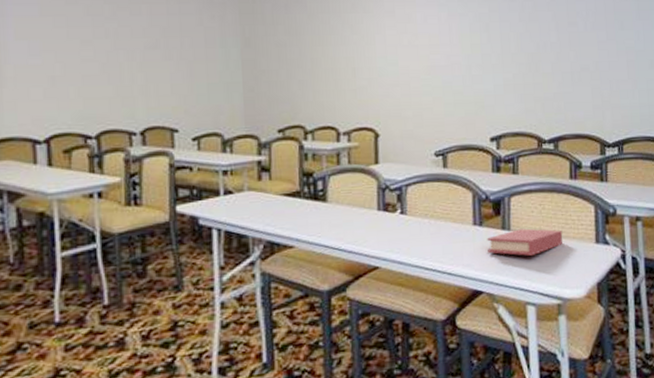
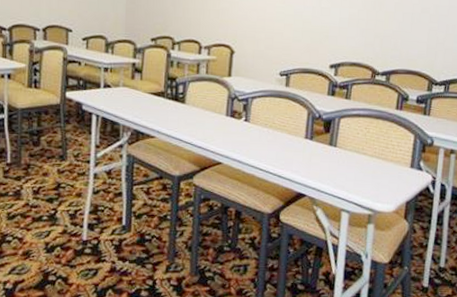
book: present [487,228,563,256] -> none [314,147,382,171]

